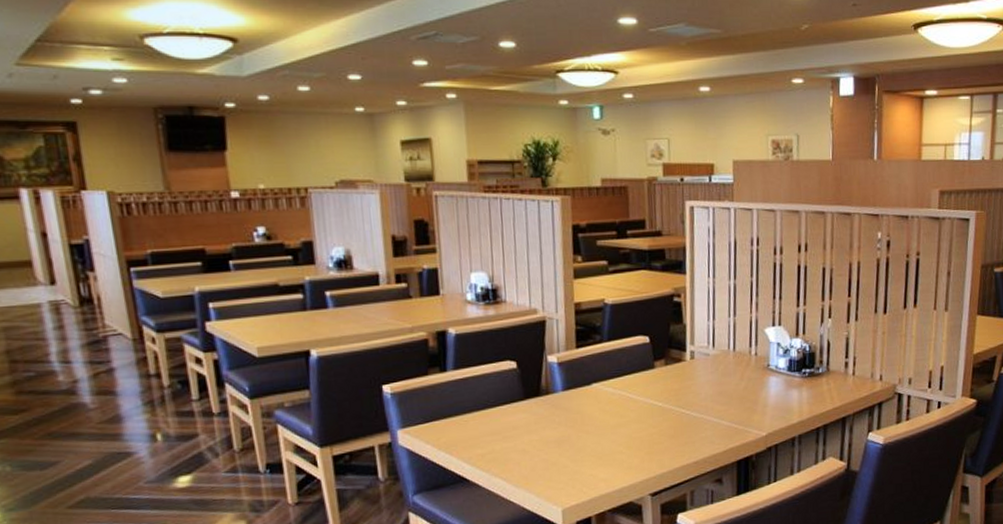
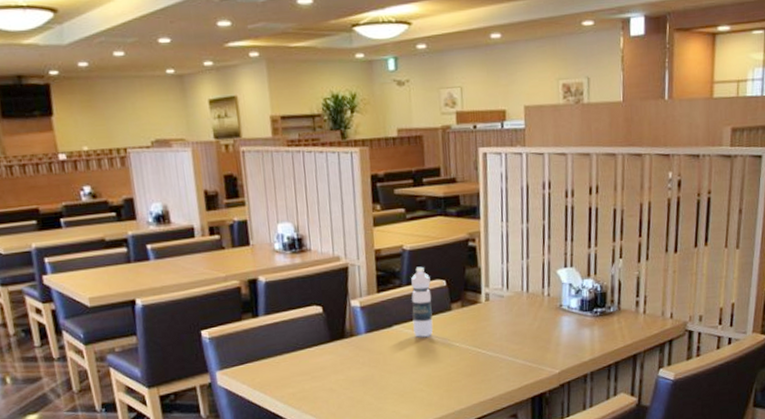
water bottle: none [612,321,635,396] -> present [411,266,433,337]

